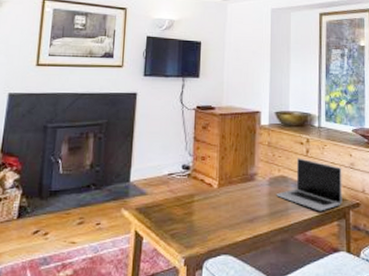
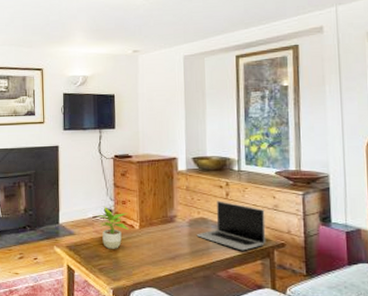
potted plant: none [172,161,207,211] -> present [96,206,129,249]

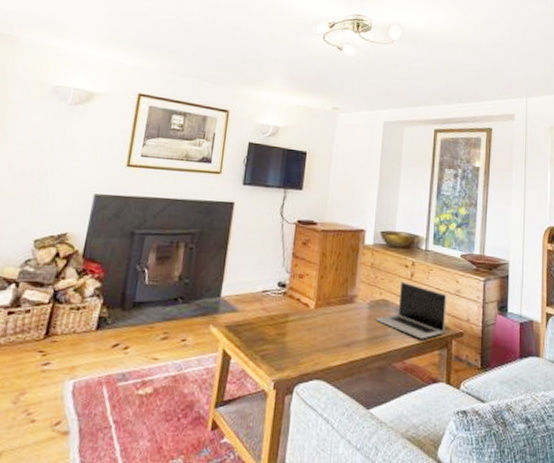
potted plant: present [96,206,129,249] -> none [266,278,304,332]

